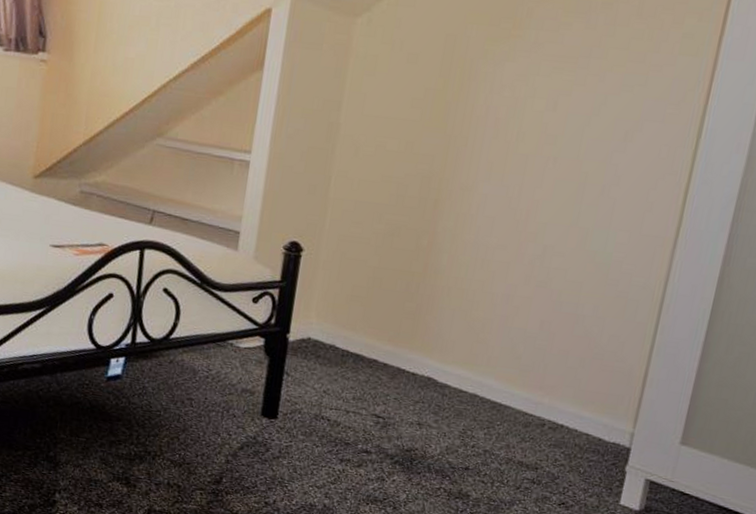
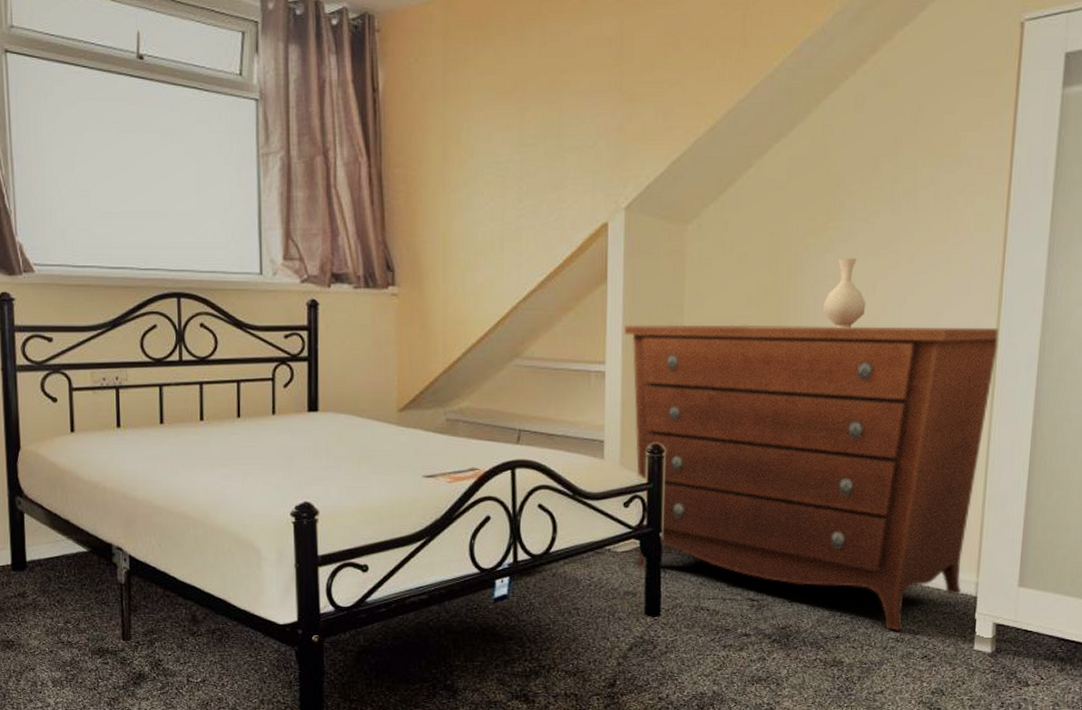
dresser: none [259,116,695,472] -> present [623,324,1000,631]
vase: none [494,69,545,145] -> present [823,258,866,329]

